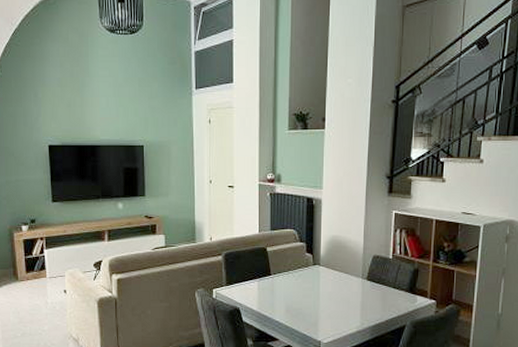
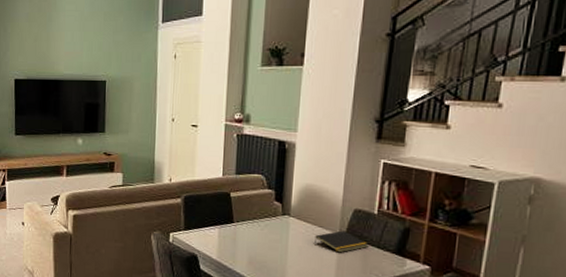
notepad: none [342,275,387,295] -> present [315,230,369,253]

